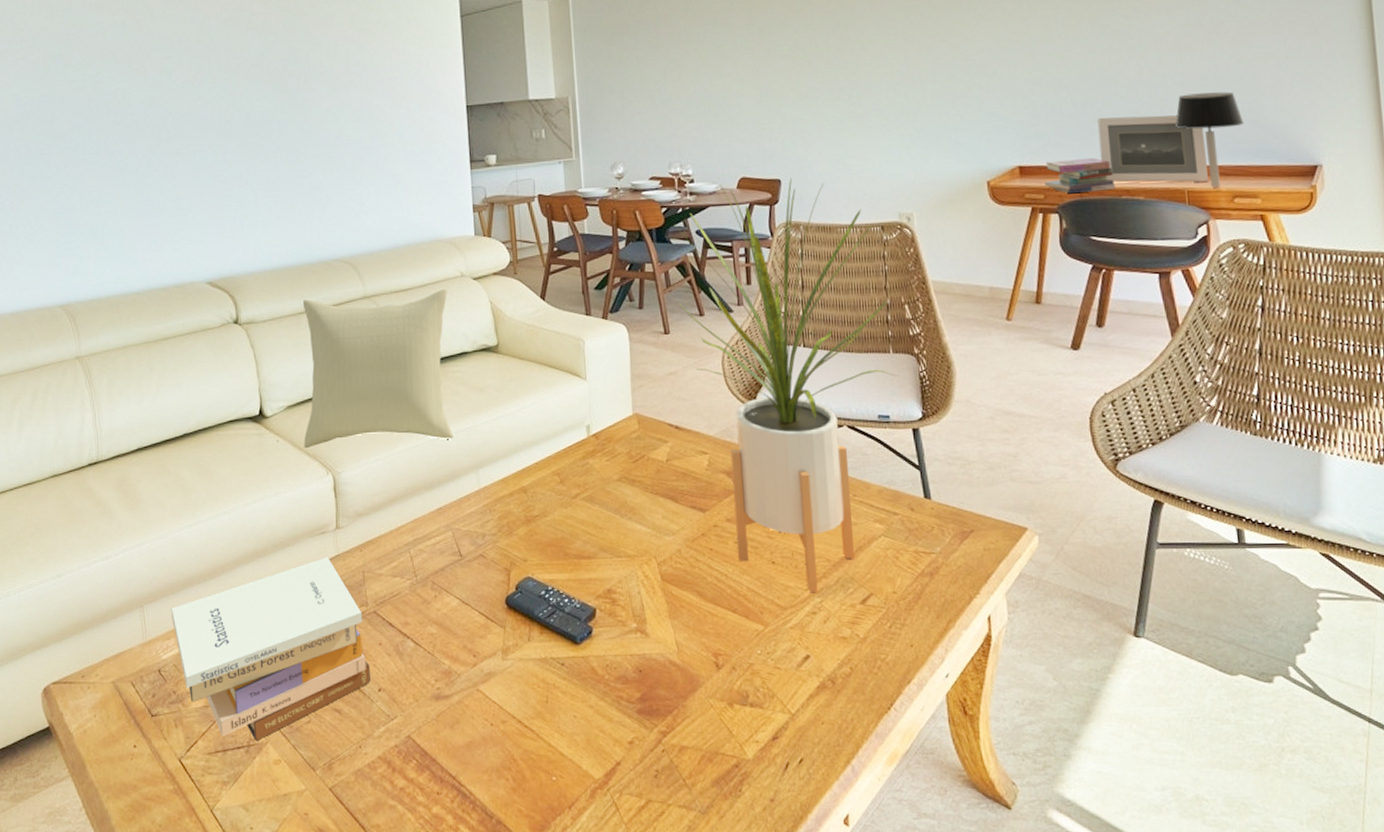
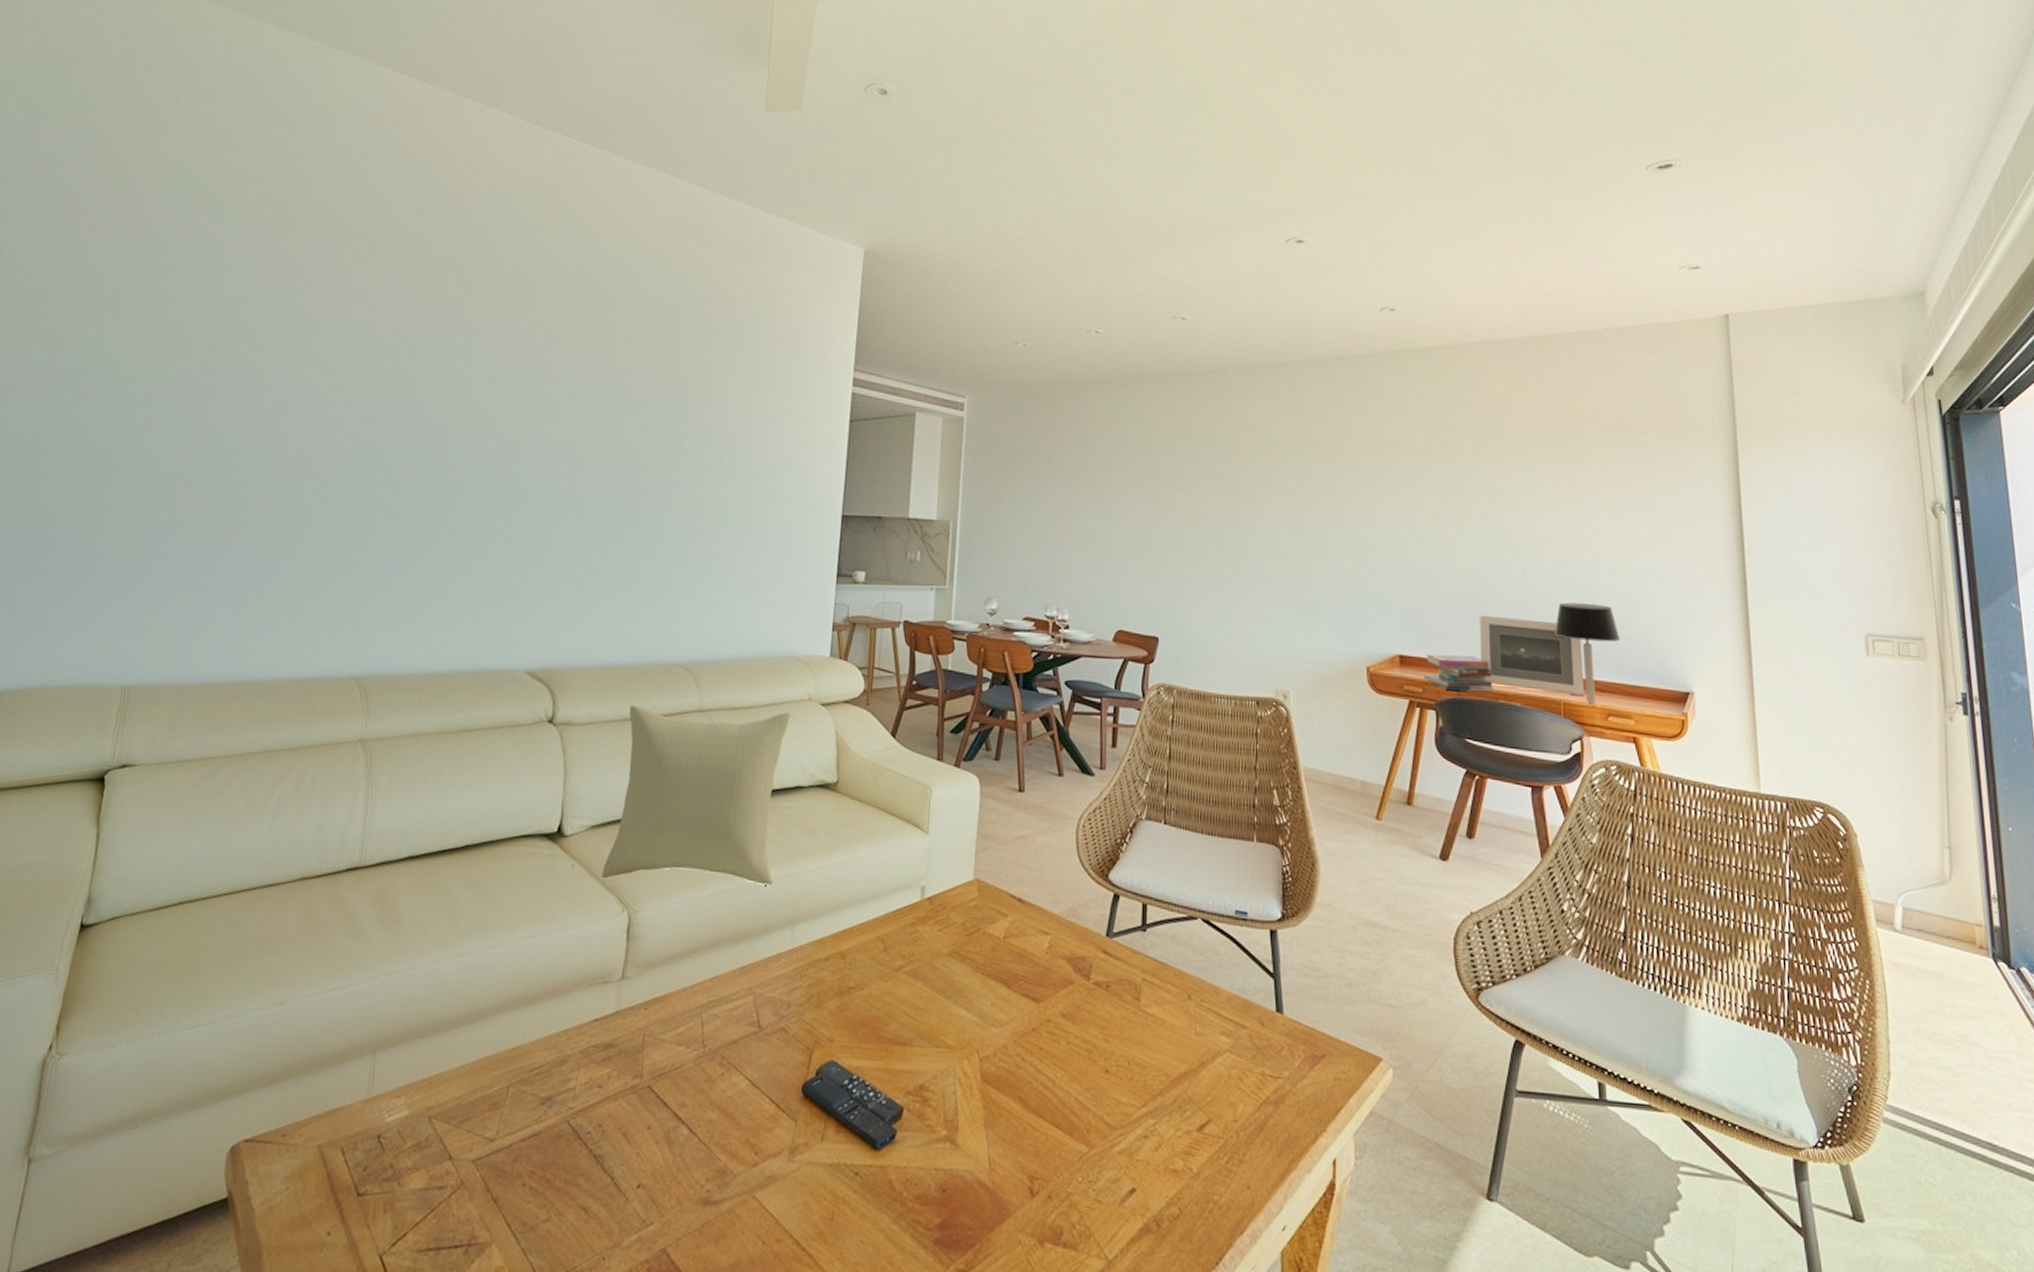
books: present [171,556,371,741] -> none [406,1011,635,1239]
house plant: present [673,178,899,592] -> none [1038,635,1261,1112]

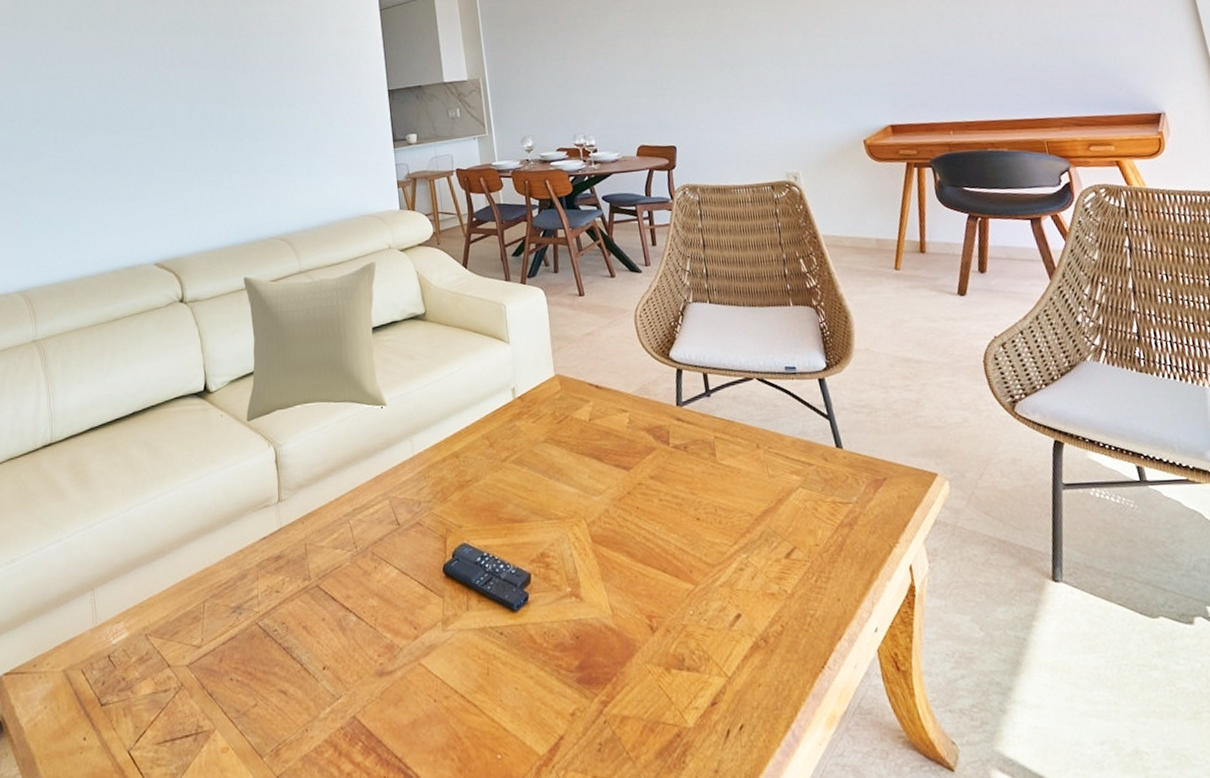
books: present [1423,653,1494,692] -> none [915,114,981,149]
picture frame: present [1479,614,1585,696] -> none [956,73,1065,136]
table lamp: present [1555,602,1621,703] -> none [1027,50,1090,138]

